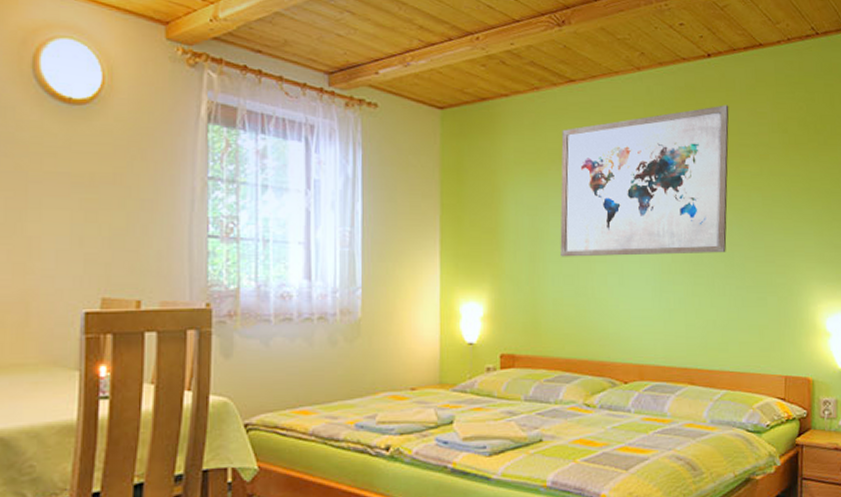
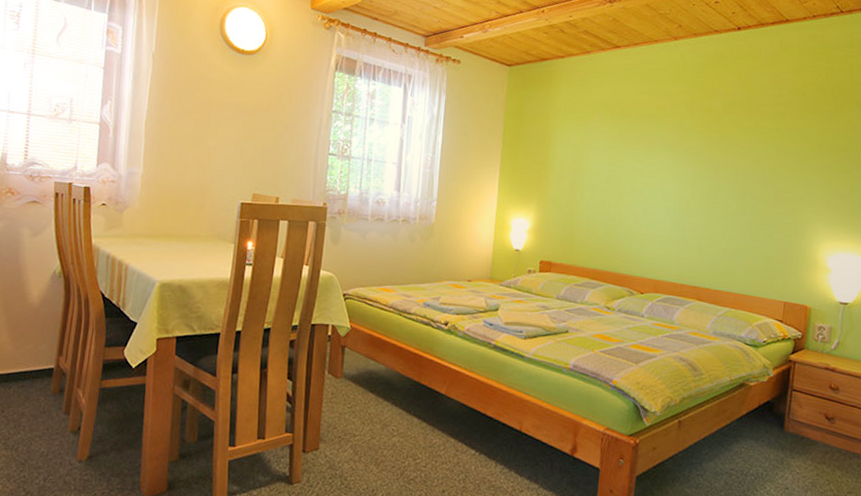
wall art: present [560,105,729,257] -> none [596,70,753,194]

